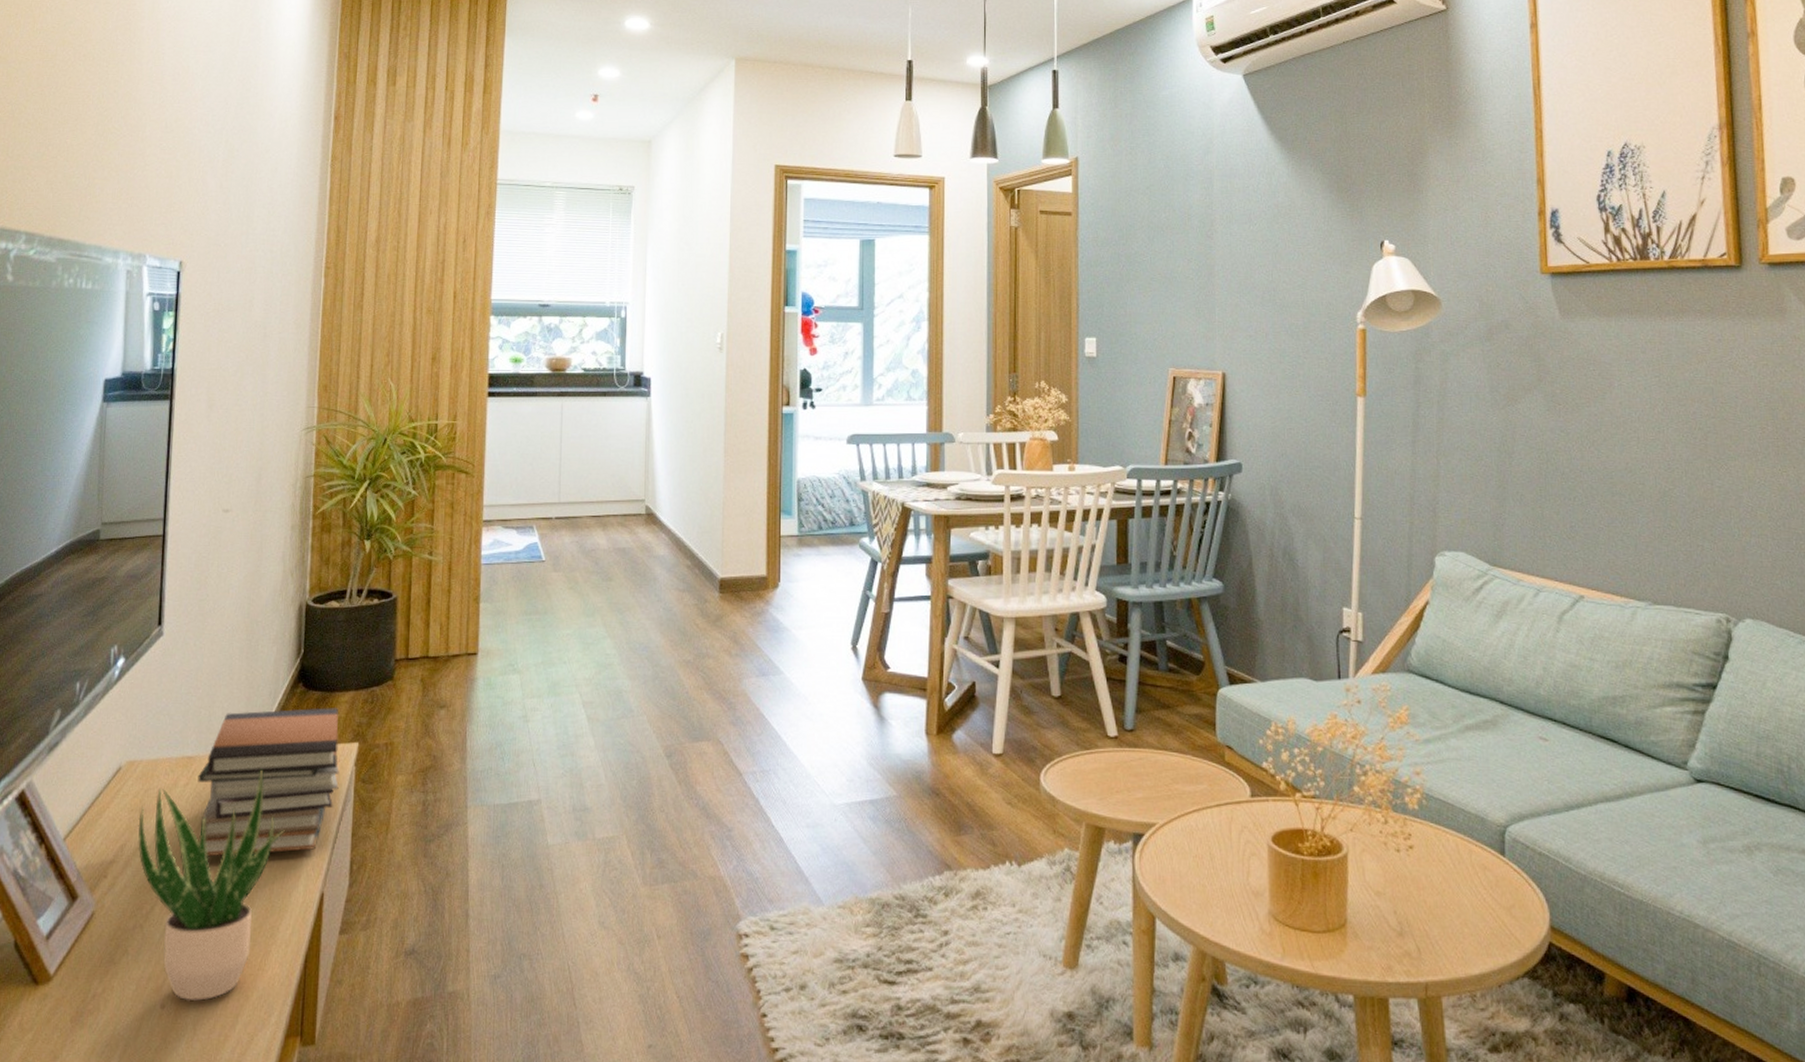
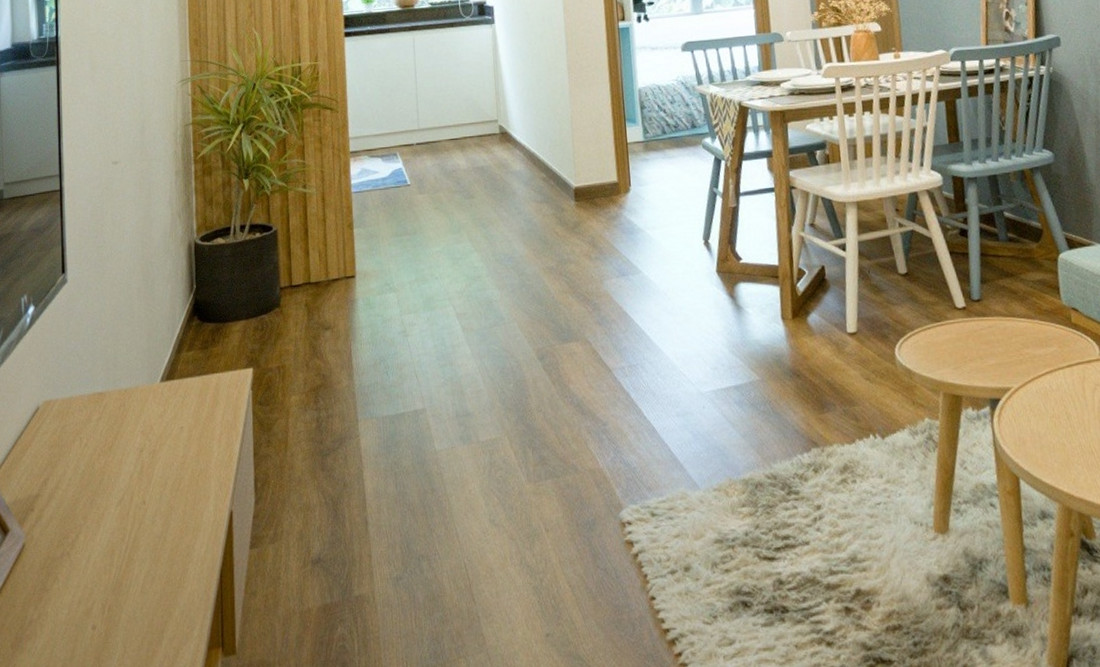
potted plant: present [138,769,285,1001] -> none [58,399,192,621]
book stack: present [197,708,339,857] -> none [109,337,238,485]

